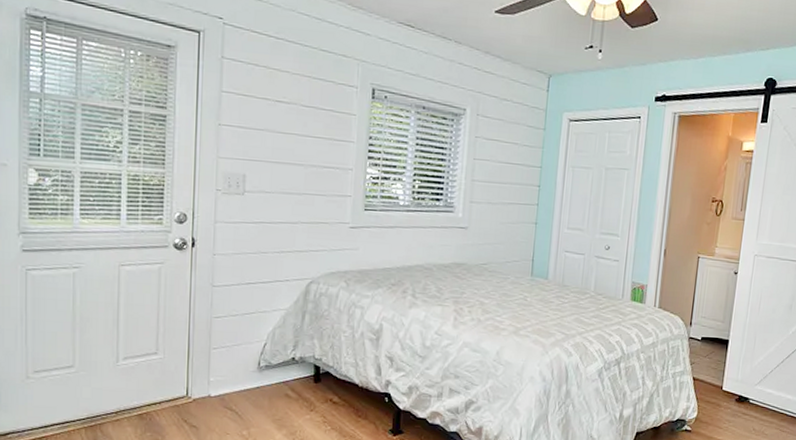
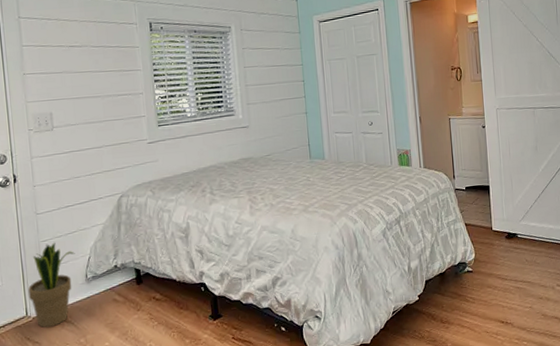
potted plant: none [191,320,250,413] -> present [28,242,75,328]

